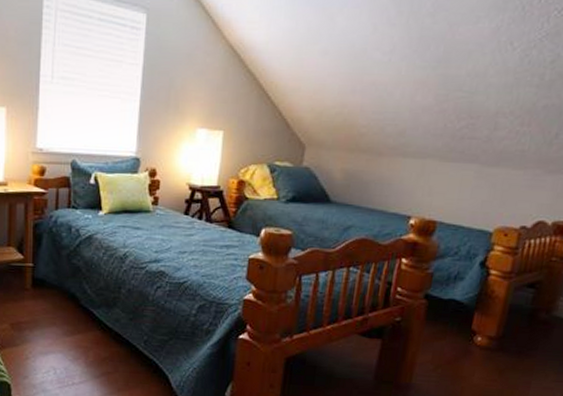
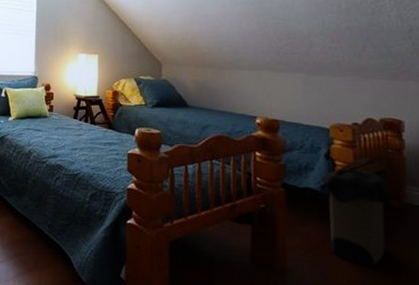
laundry hamper: none [462,266,545,381] -> present [320,157,393,267]

